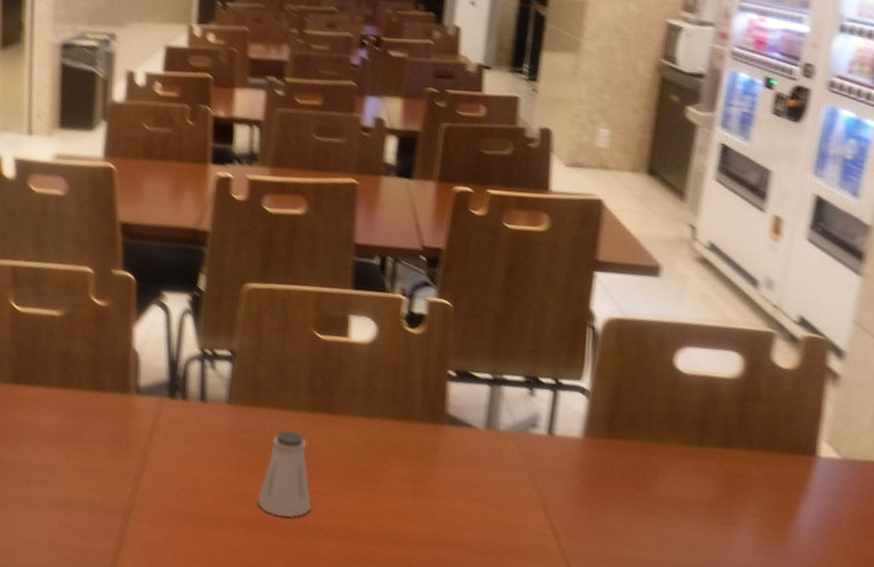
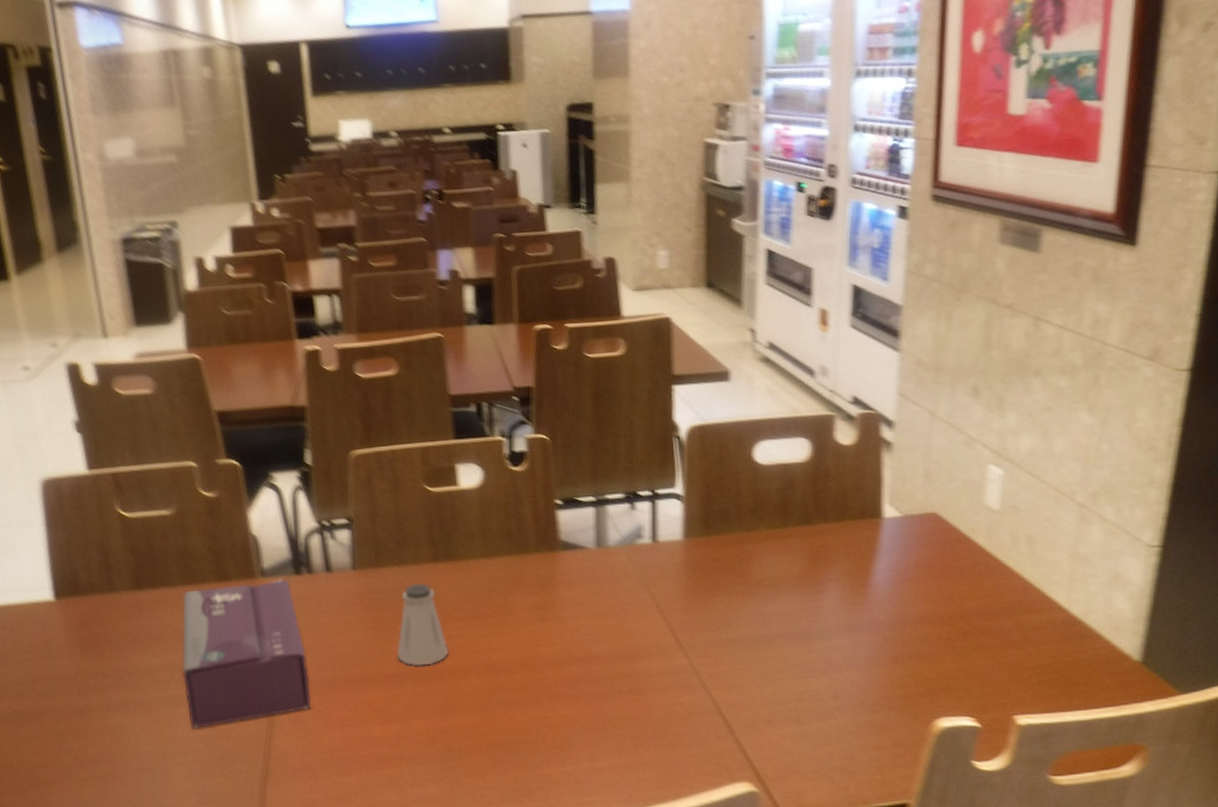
tissue box: none [41,394,166,538] -> present [182,579,311,728]

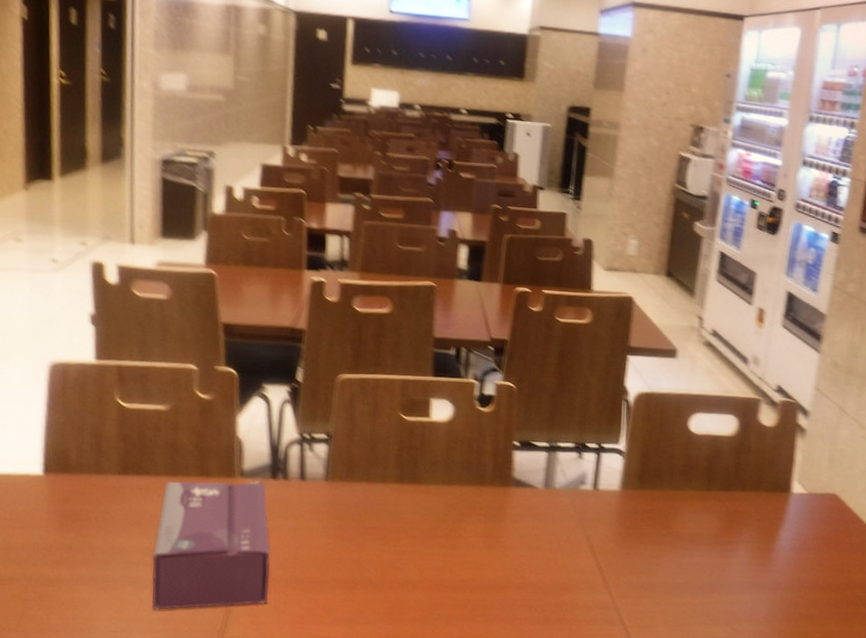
saltshaker: present [397,582,449,666] -> none [353,500,401,576]

